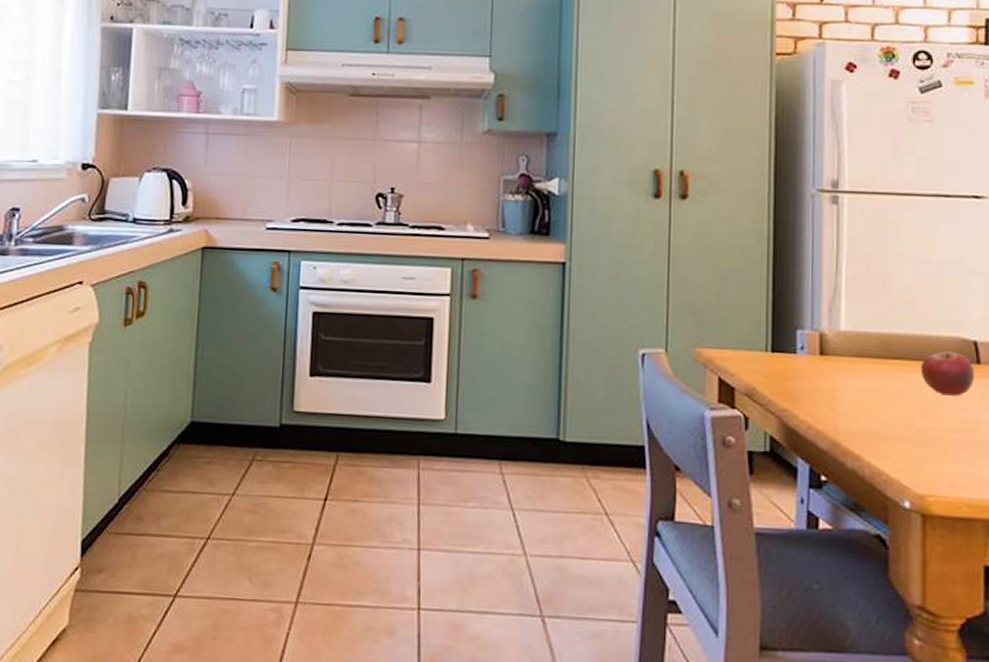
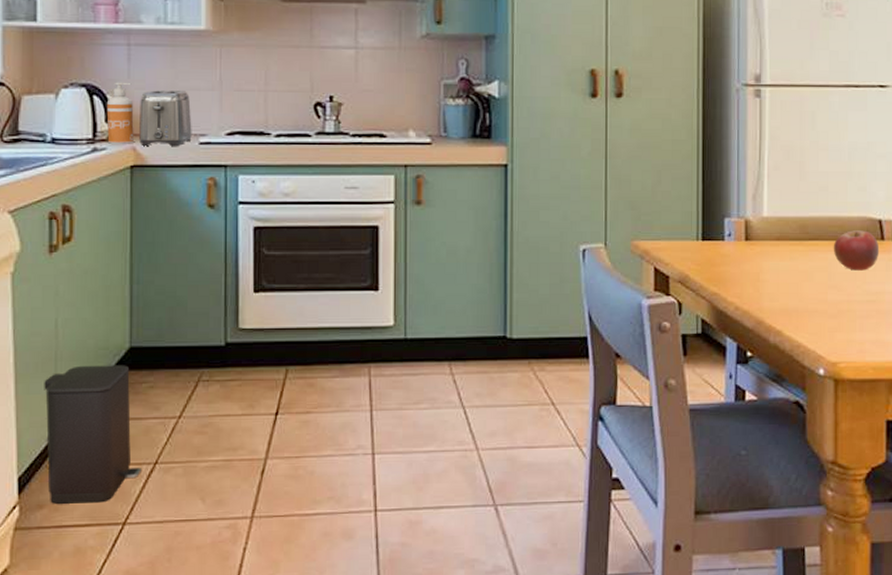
pedal bin: none [108,436,195,573] -> present [44,365,142,504]
soap dispenser: none [182,167,208,227] -> present [106,82,134,144]
toaster: none [210,177,261,230] -> present [138,90,192,147]

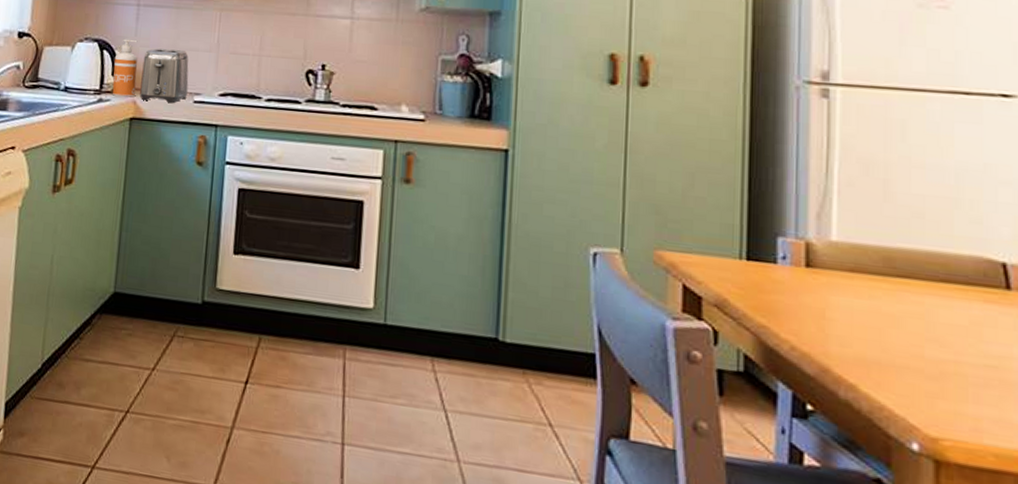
pedal bin: present [44,365,142,504] -> none [30,303,114,442]
fruit: present [833,230,880,271] -> none [932,272,1004,326]

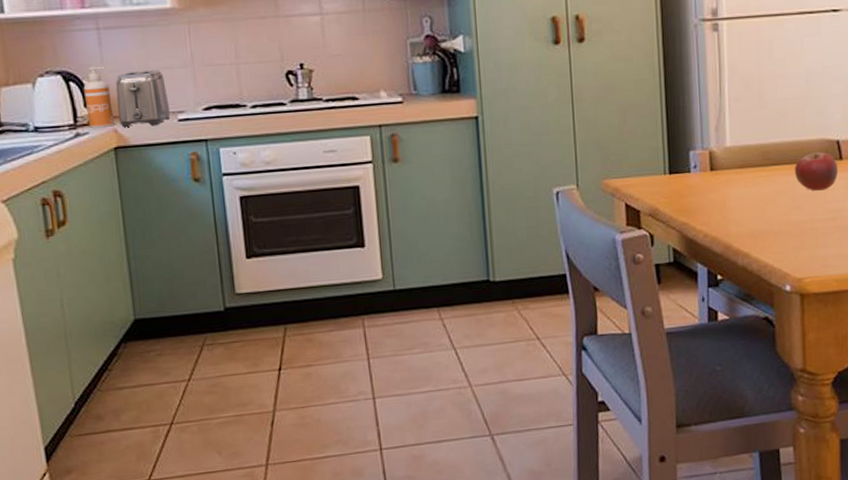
fruit: none [932,272,1004,326] -> present [794,152,839,191]

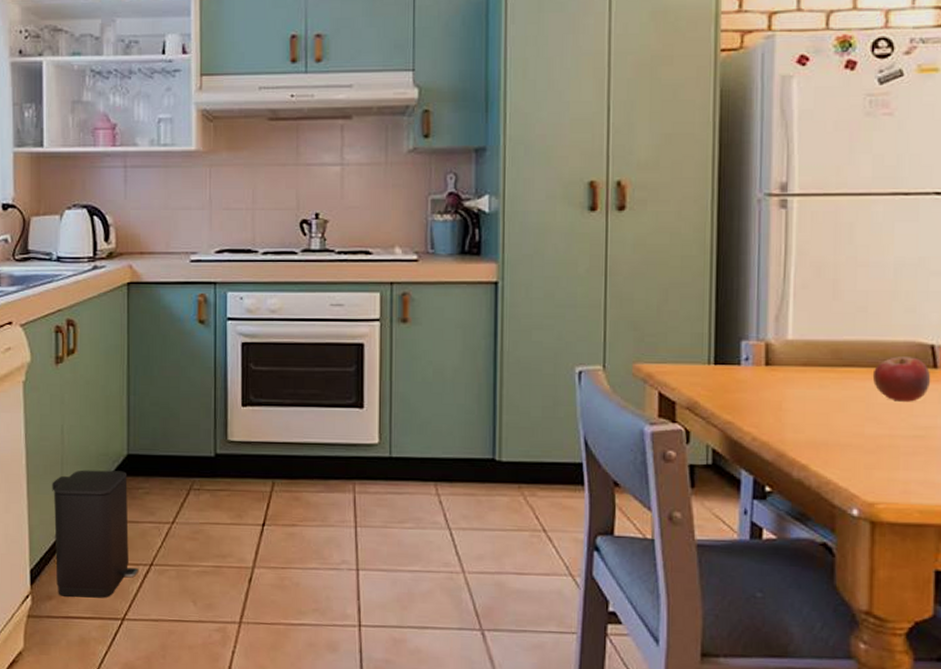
pedal bin: none [57,336,159,469] -> present [52,470,138,598]
soap dispenser: present [83,66,115,128] -> none [105,202,130,262]
toaster: present [115,70,171,128] -> none [134,210,184,265]

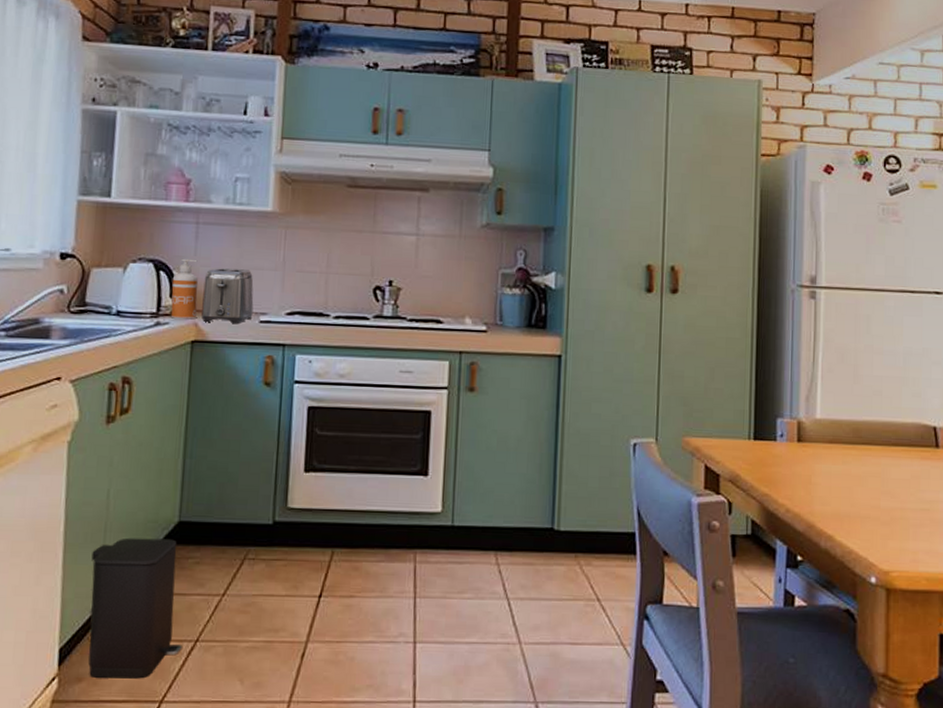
soap dispenser: none [105,202,130,262] -> present [170,258,198,320]
toaster: none [134,210,184,265] -> present [200,268,254,323]
fruit: present [872,357,931,402] -> none [886,436,934,478]

